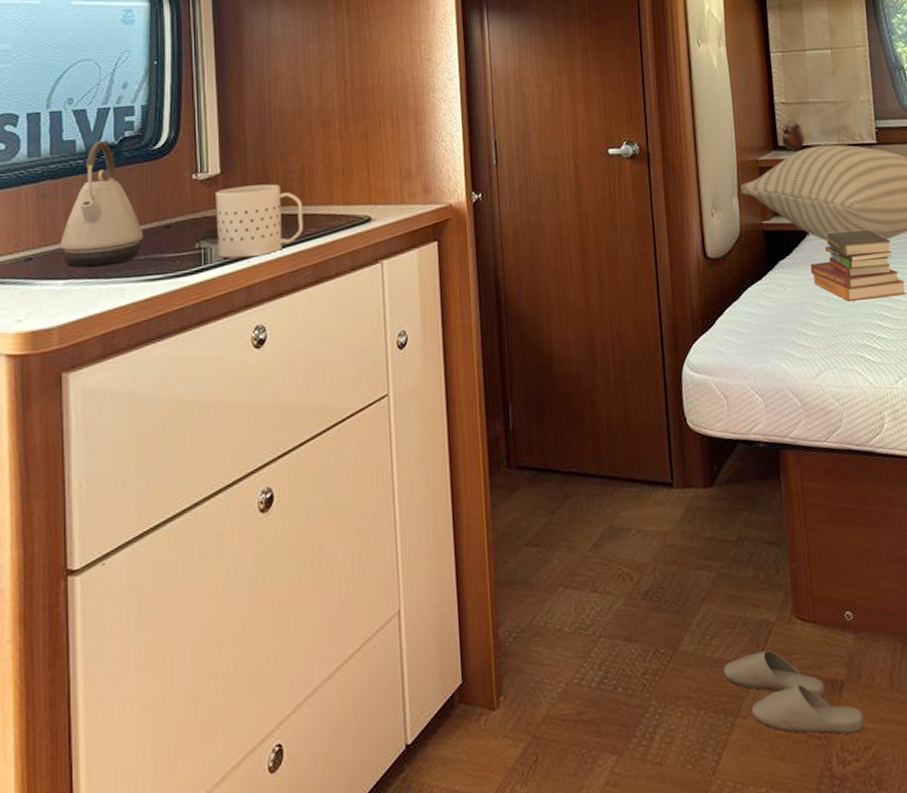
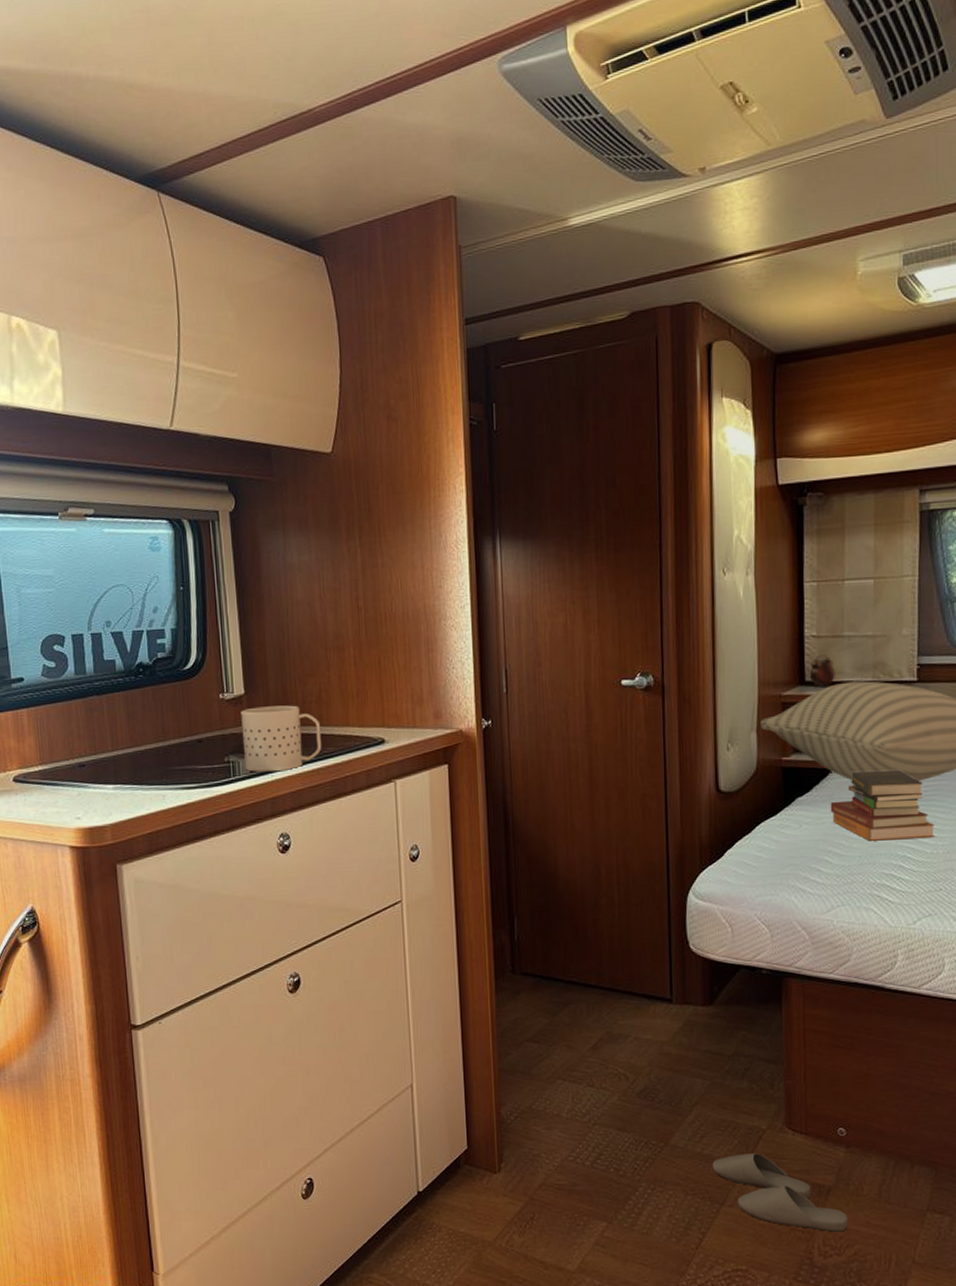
kettle: present [59,140,144,268] -> none [107,661,179,775]

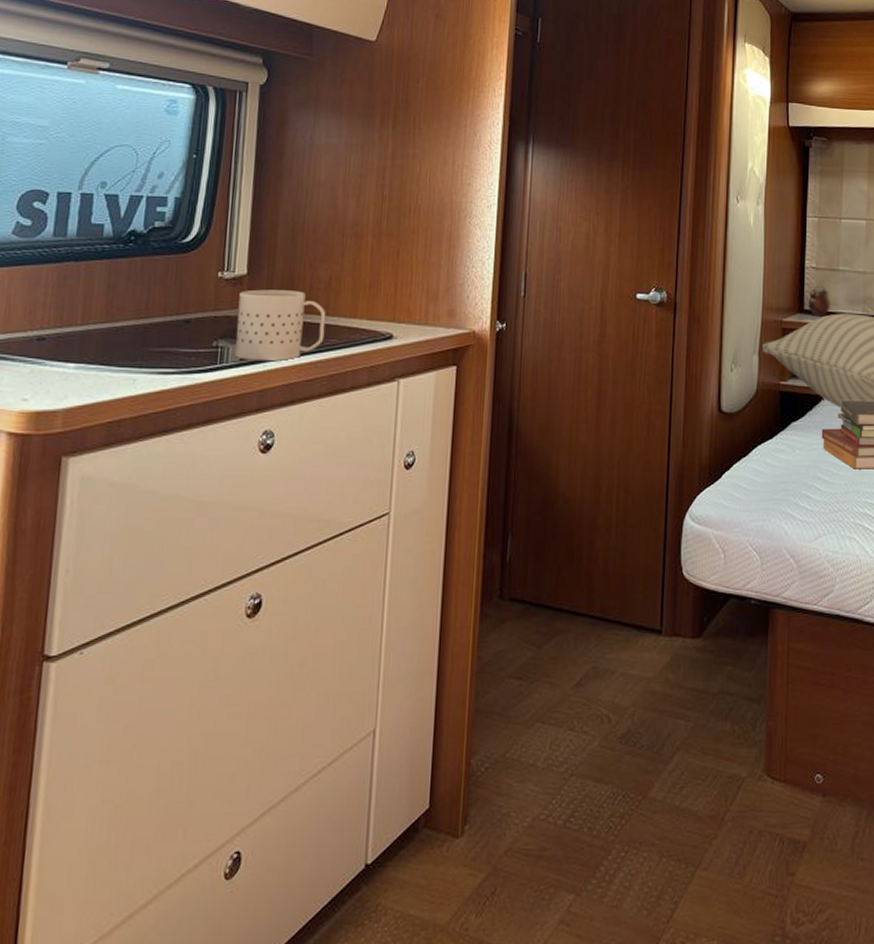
slippers: present [712,1153,848,1232] -> none [690,805,822,895]

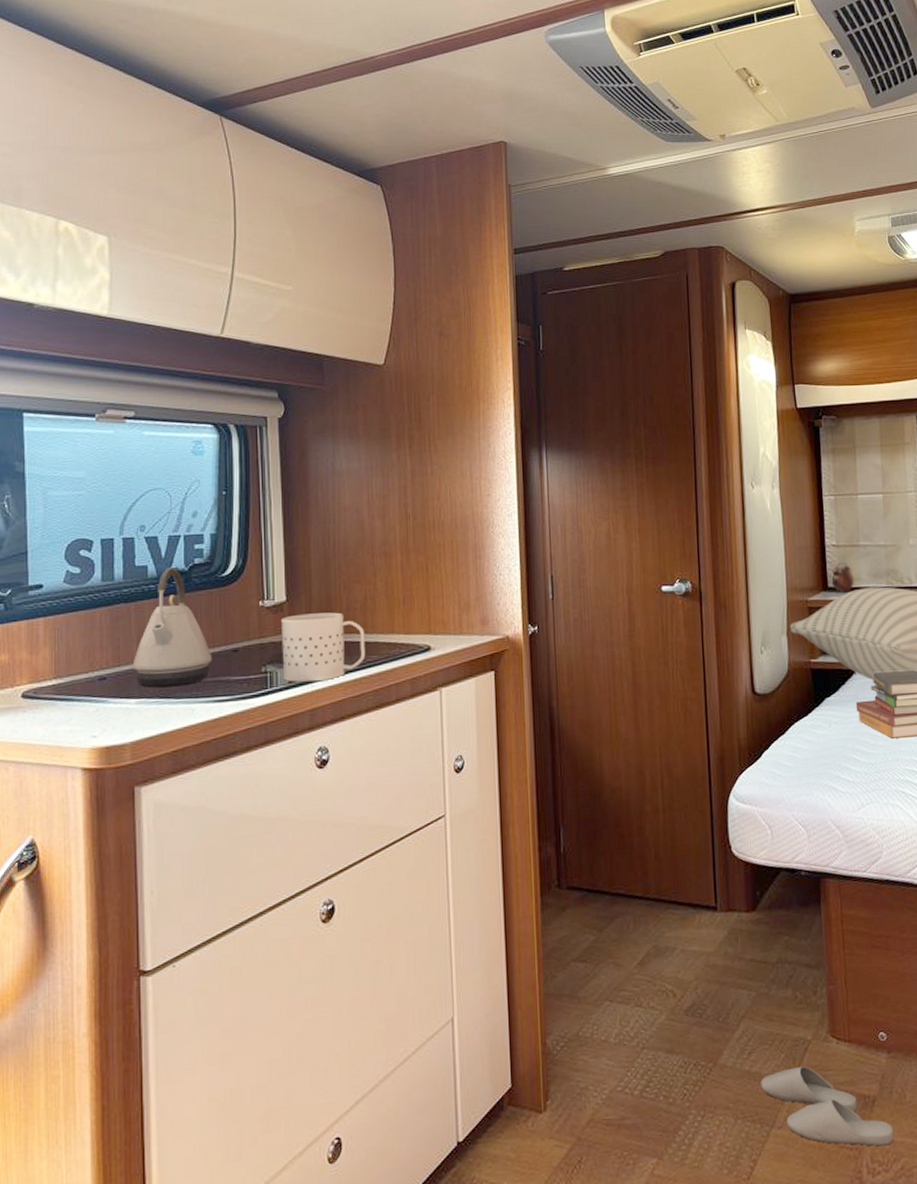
kettle: none [75,227,162,354] -> present [132,566,213,688]
slippers: none [690,805,822,895] -> present [761,1066,894,1147]

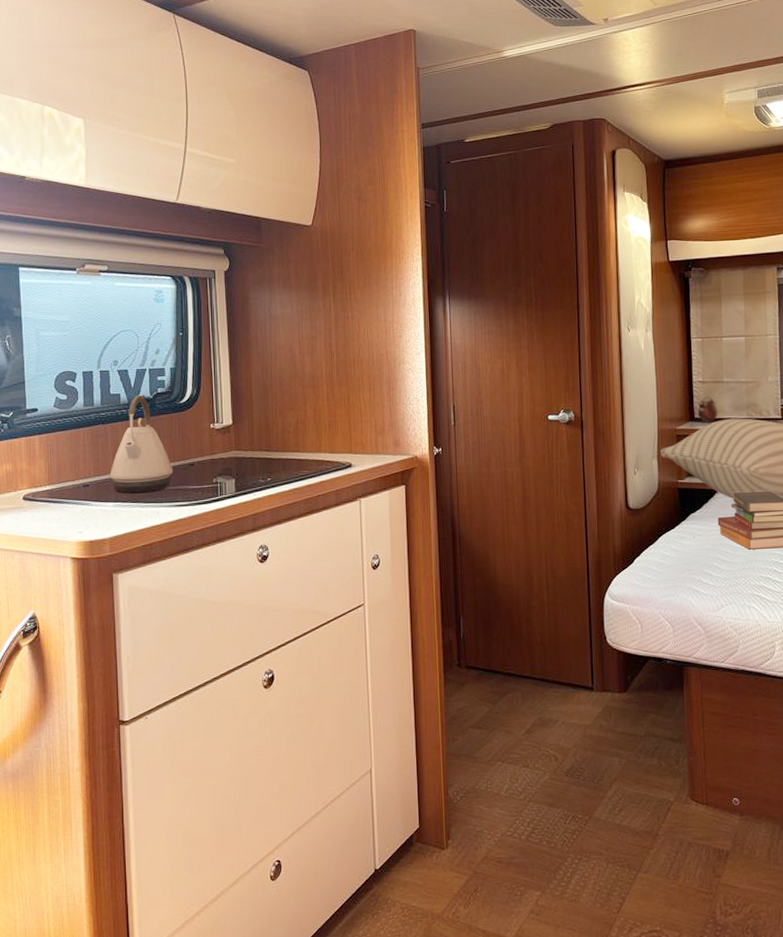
mug: present [281,612,366,683] -> none [228,434,298,492]
slippers: present [761,1066,894,1147] -> none [629,823,744,893]

